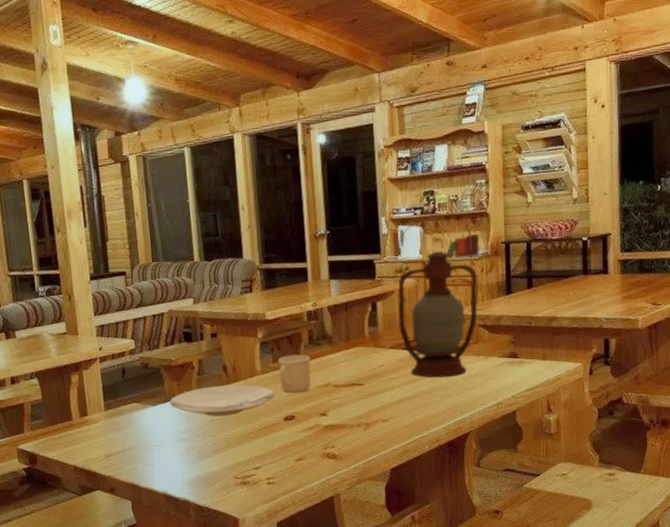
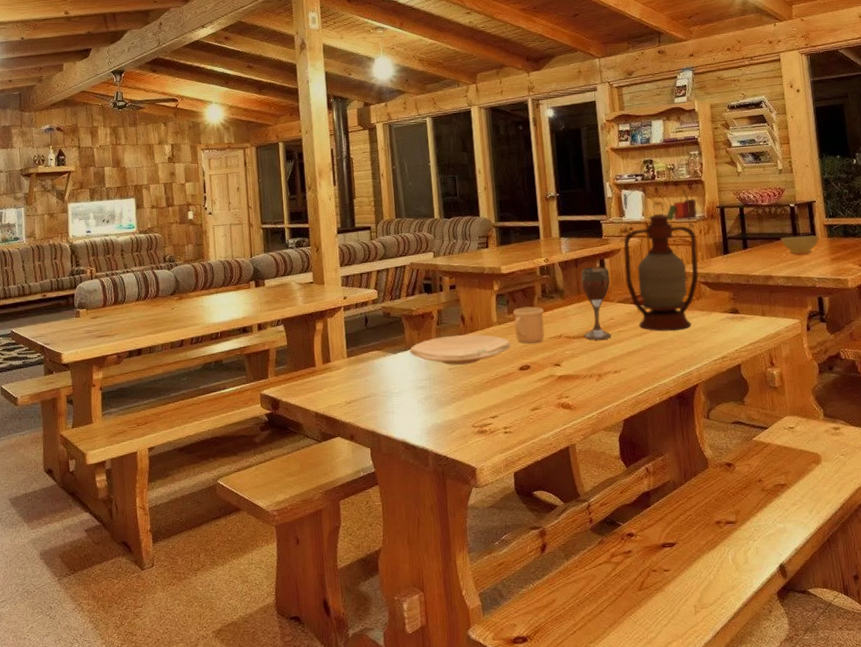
cup: none [351,310,382,389] -> present [581,266,611,340]
bowl: none [569,272,611,295] -> present [780,235,819,257]

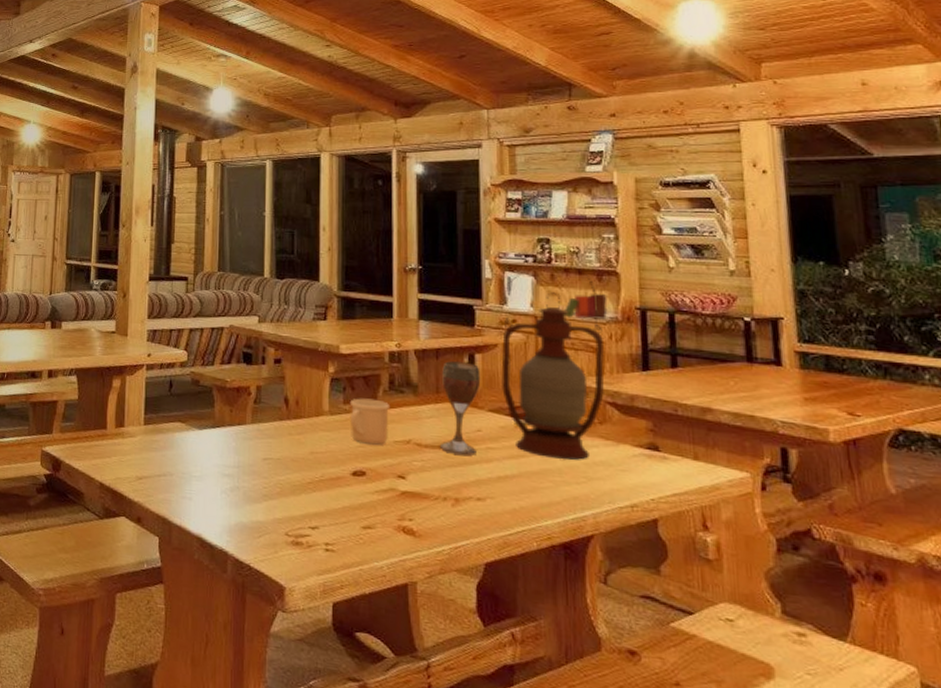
plate: present [410,334,511,366] -> none [218,418,344,458]
bowl: present [780,235,819,257] -> none [727,359,787,389]

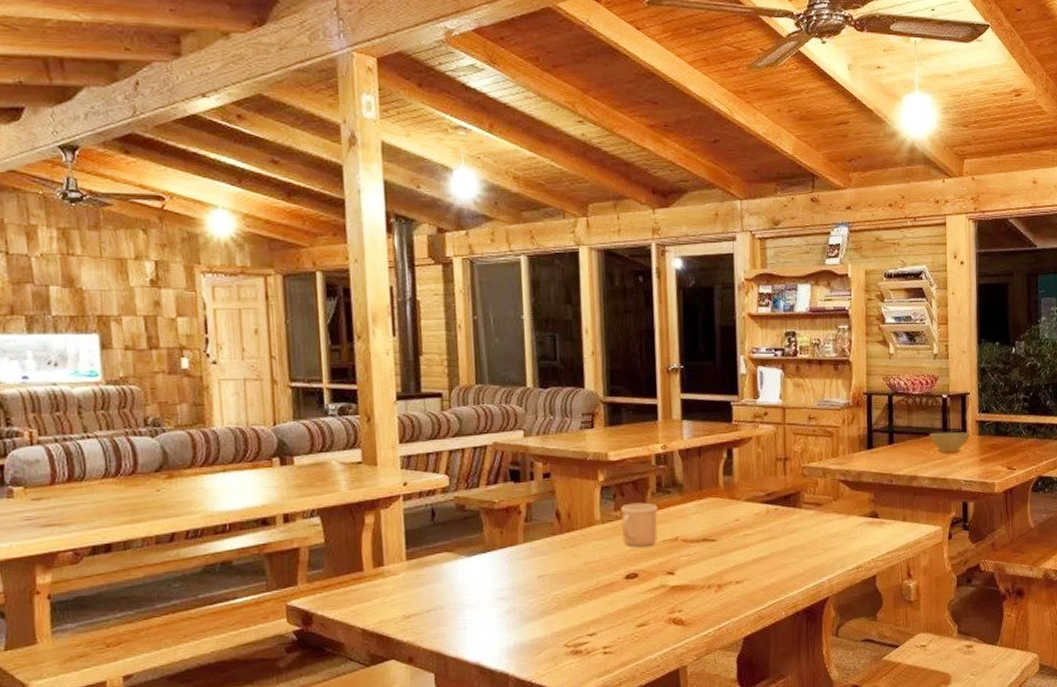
cup: present [439,361,481,456] -> none [703,457,738,545]
lantern: present [501,263,605,460] -> none [755,356,839,537]
books: present [564,294,607,320] -> none [807,382,841,407]
bowl: none [727,359,787,389] -> present [929,432,970,455]

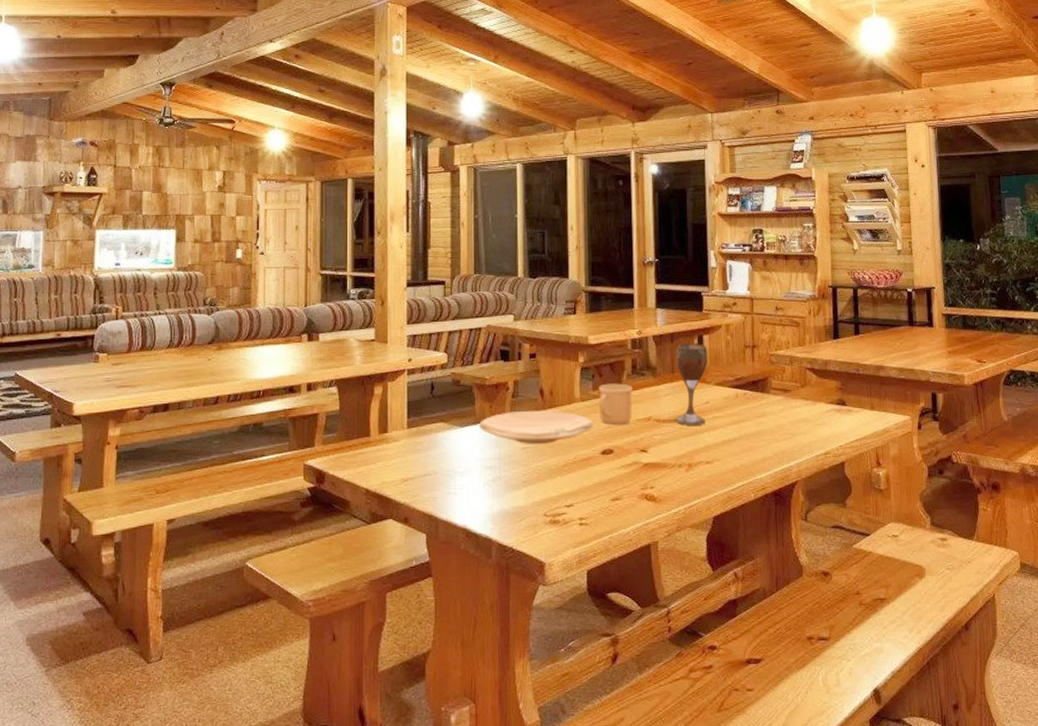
plate: none [489,534,616,572] -> present [479,410,594,445]
cup: none [703,457,738,545] -> present [675,343,708,426]
bowl: present [929,432,970,455] -> none [895,324,936,347]

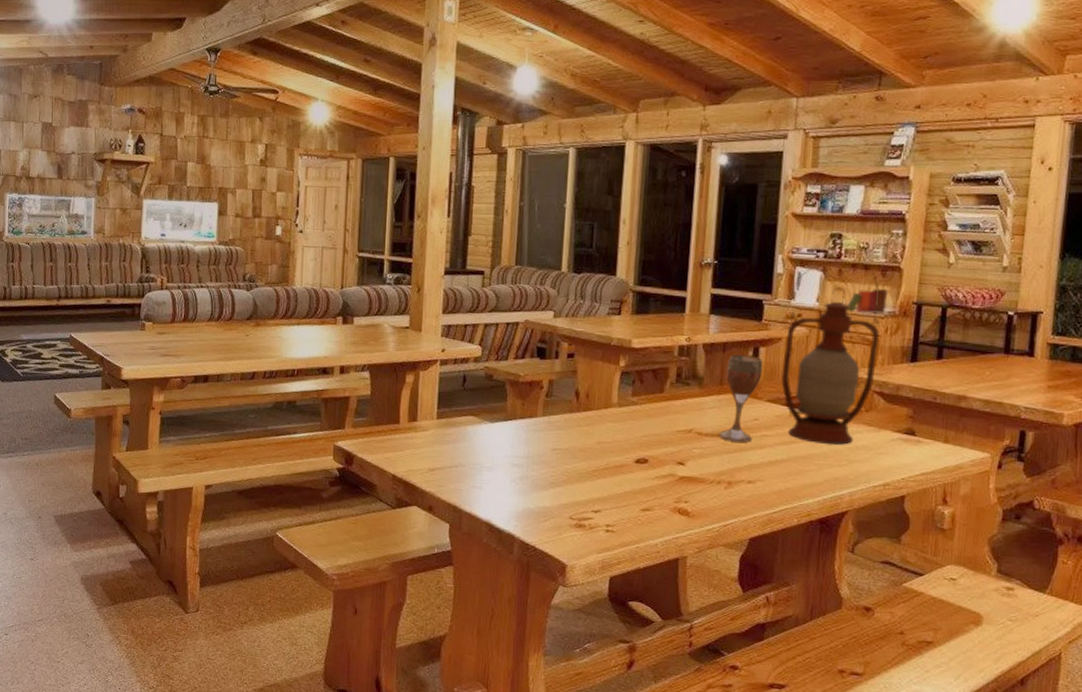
plate: present [479,410,594,445] -> none [510,411,630,448]
mug: present [598,383,633,425] -> none [636,390,676,434]
lantern: none [724,251,806,421] -> present [781,259,880,445]
books: none [774,276,807,298] -> present [847,289,887,314]

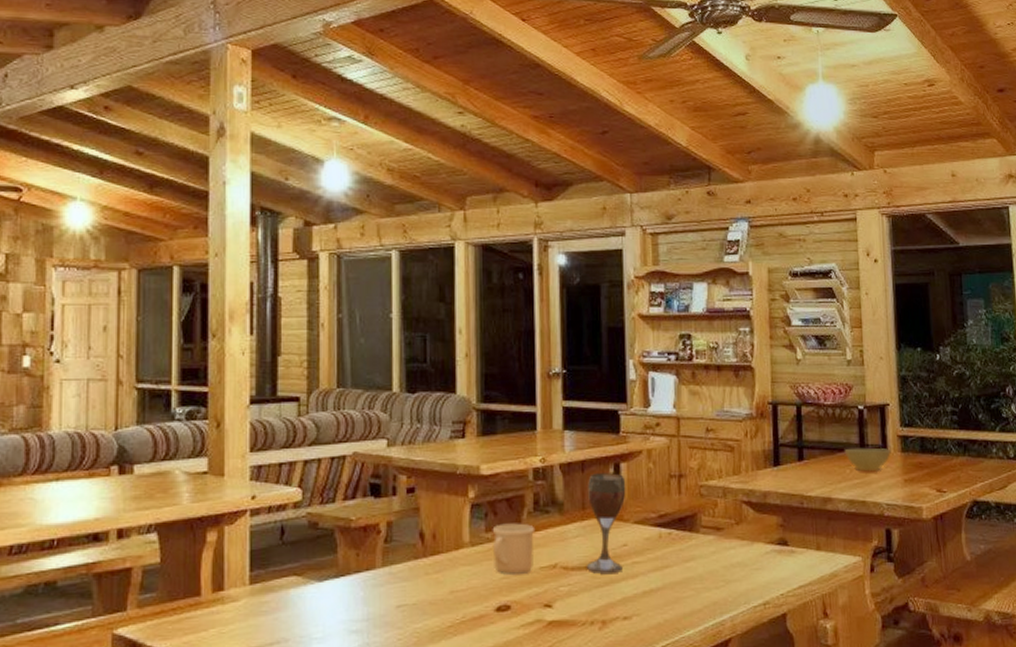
mug: none [636,390,676,434] -> present [492,523,536,574]
lantern: present [781,259,880,445] -> none [646,361,741,566]
books: present [847,289,887,314] -> none [705,391,743,417]
bowl: none [987,351,1038,378] -> present [844,447,891,475]

